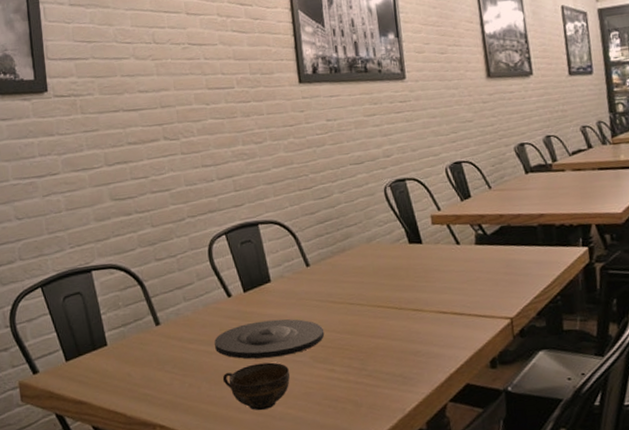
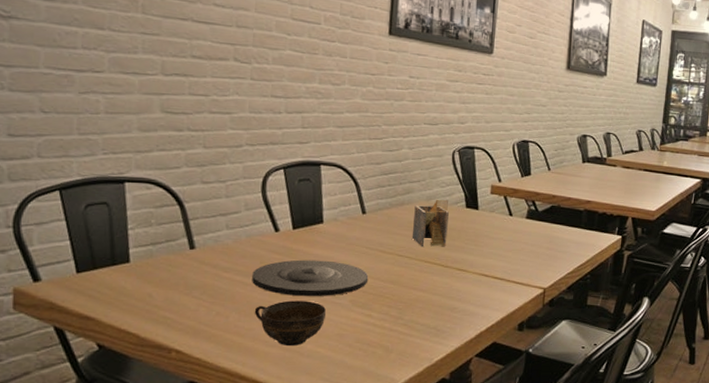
napkin holder: none [356,238,396,292] -> present [411,199,449,248]

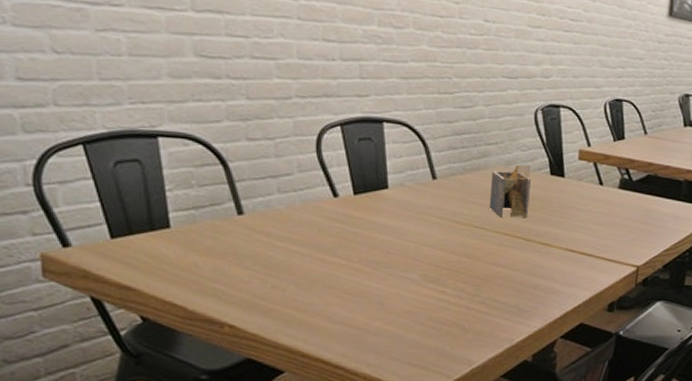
plate: present [252,259,369,297] -> none [310,229,441,270]
cup: present [254,300,327,347] -> none [314,274,395,324]

